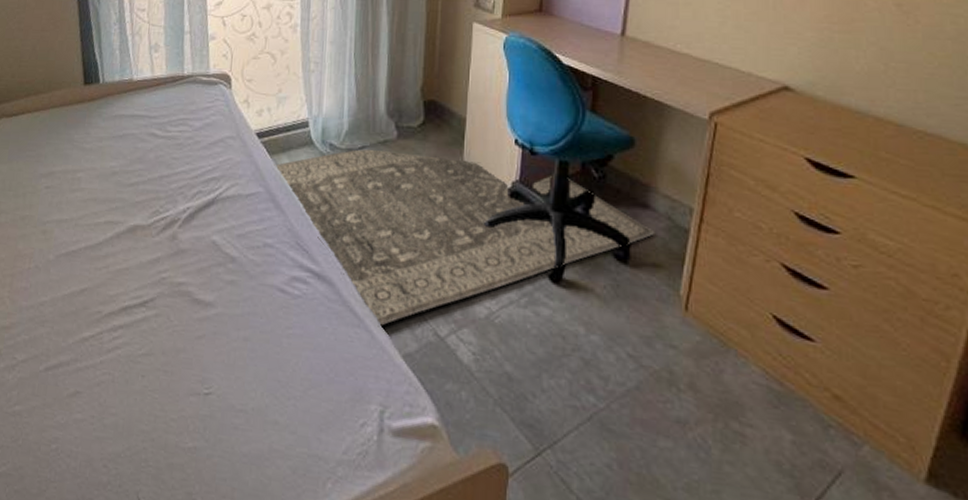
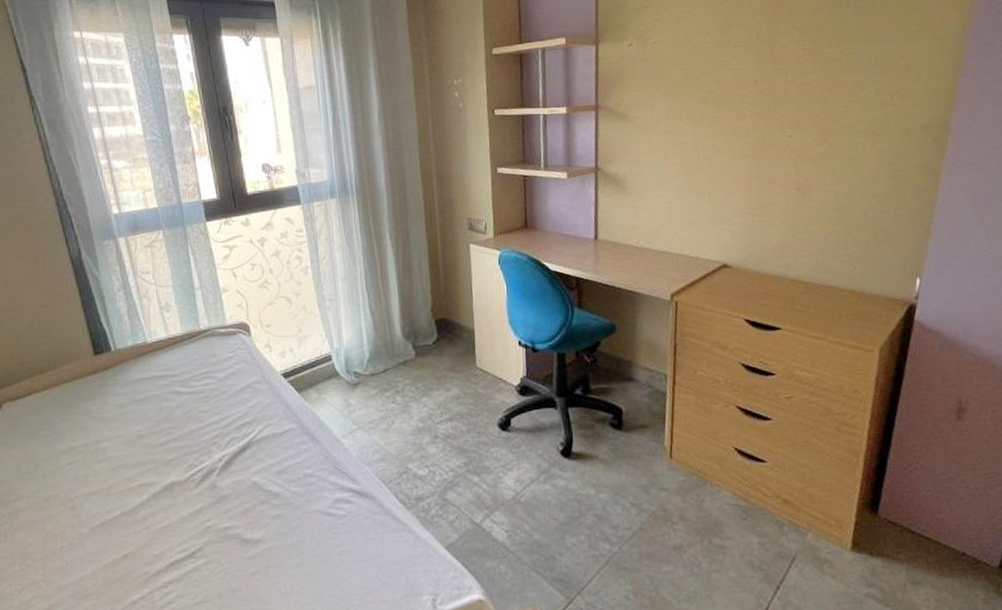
rug: present [274,149,655,327] -> none [303,366,641,527]

